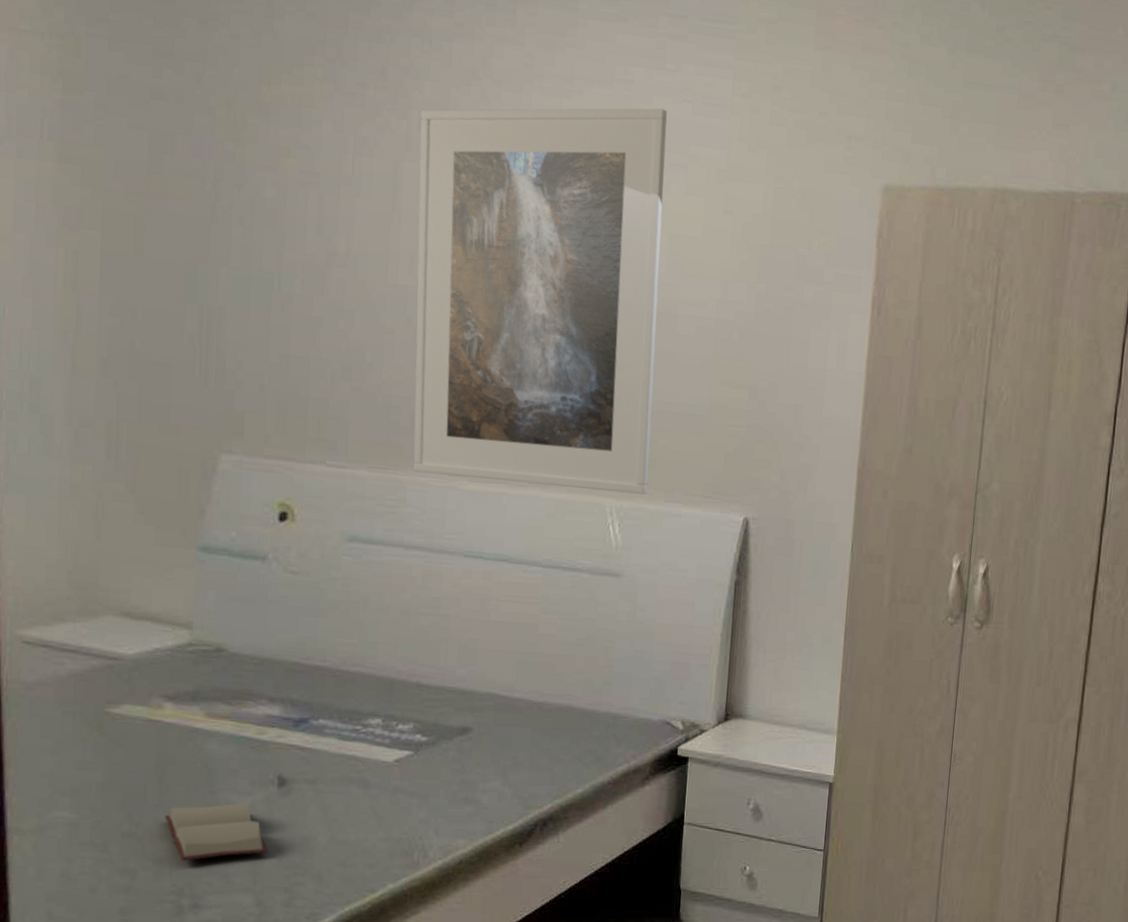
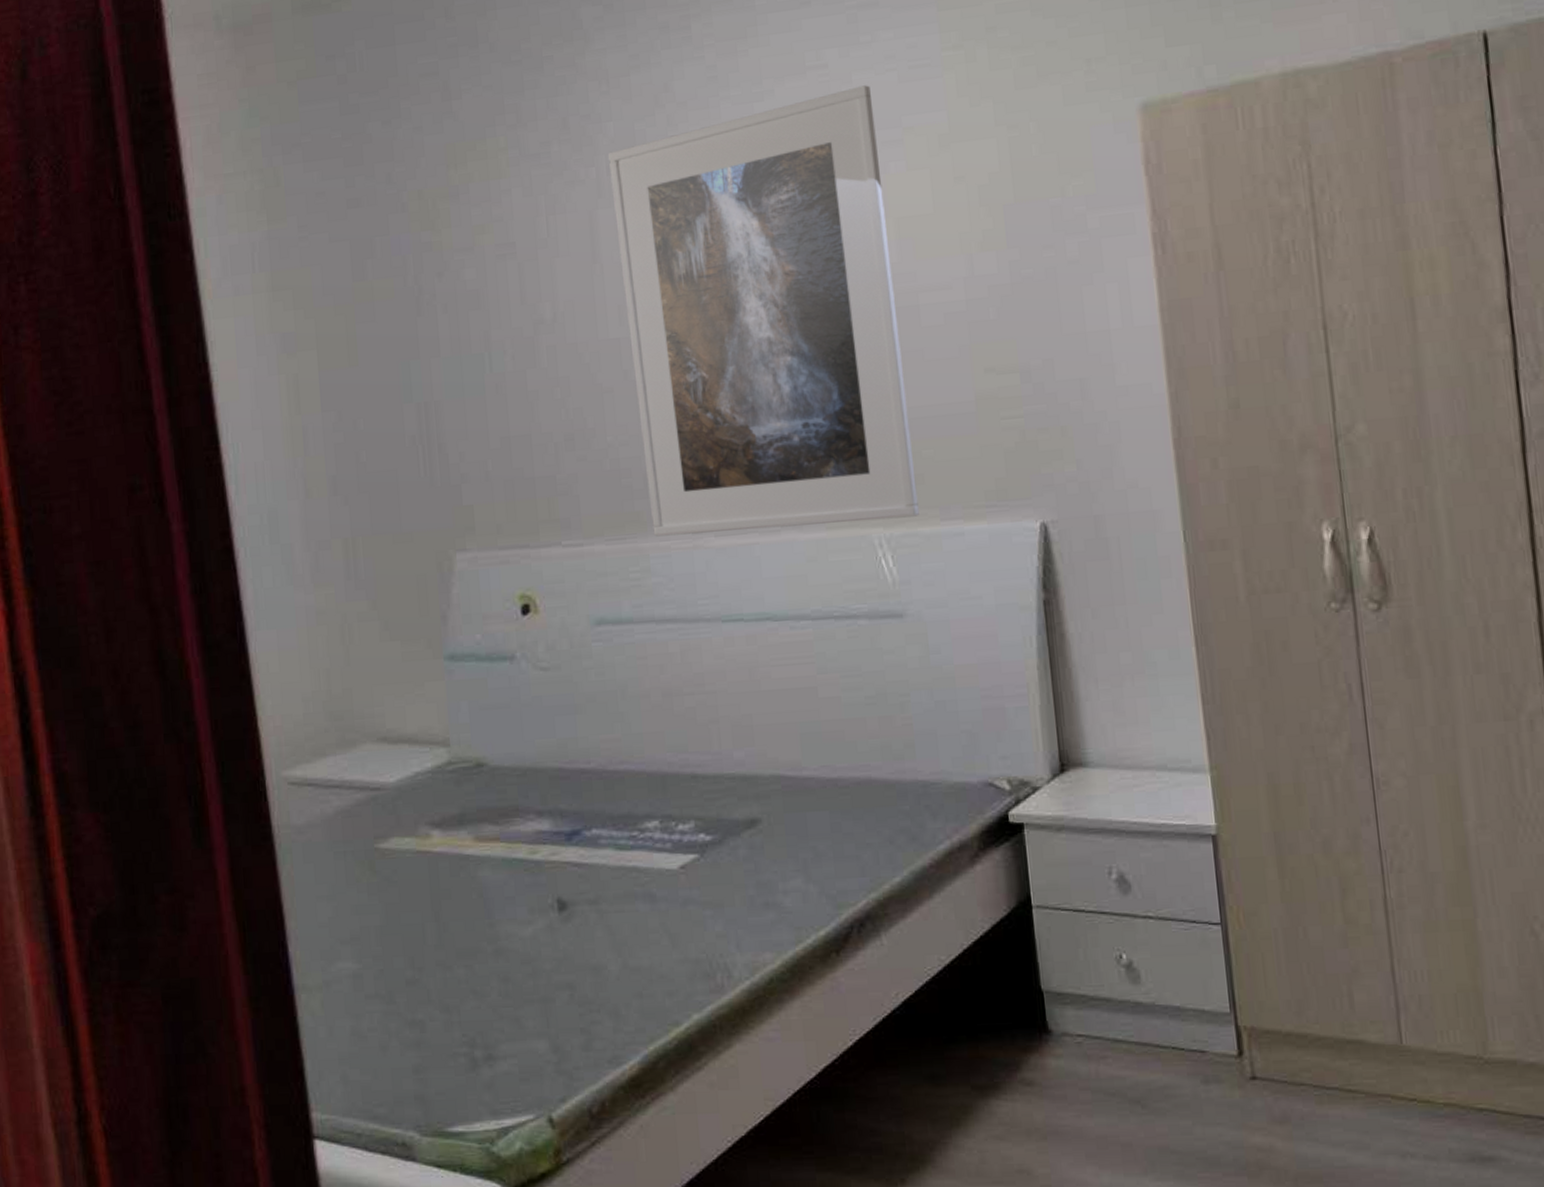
hardback book: present [165,802,268,861] -> none [447,933,558,1007]

